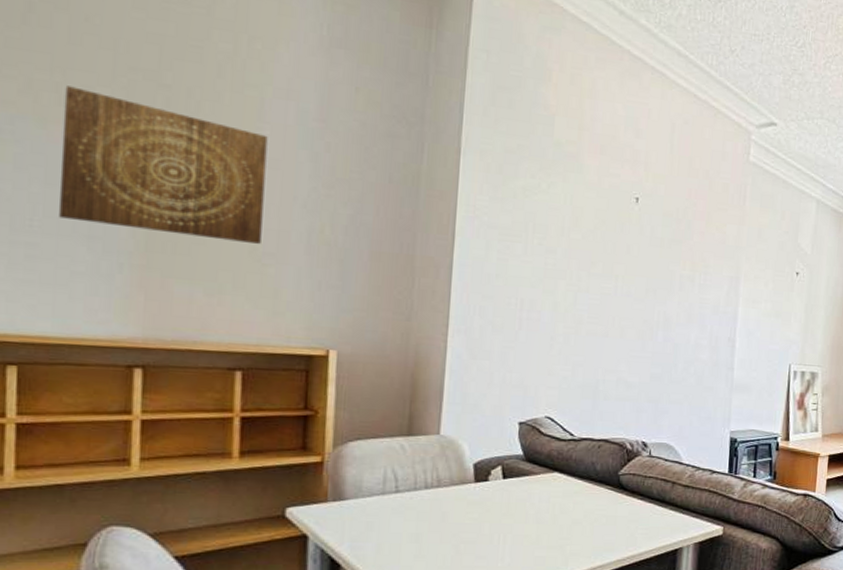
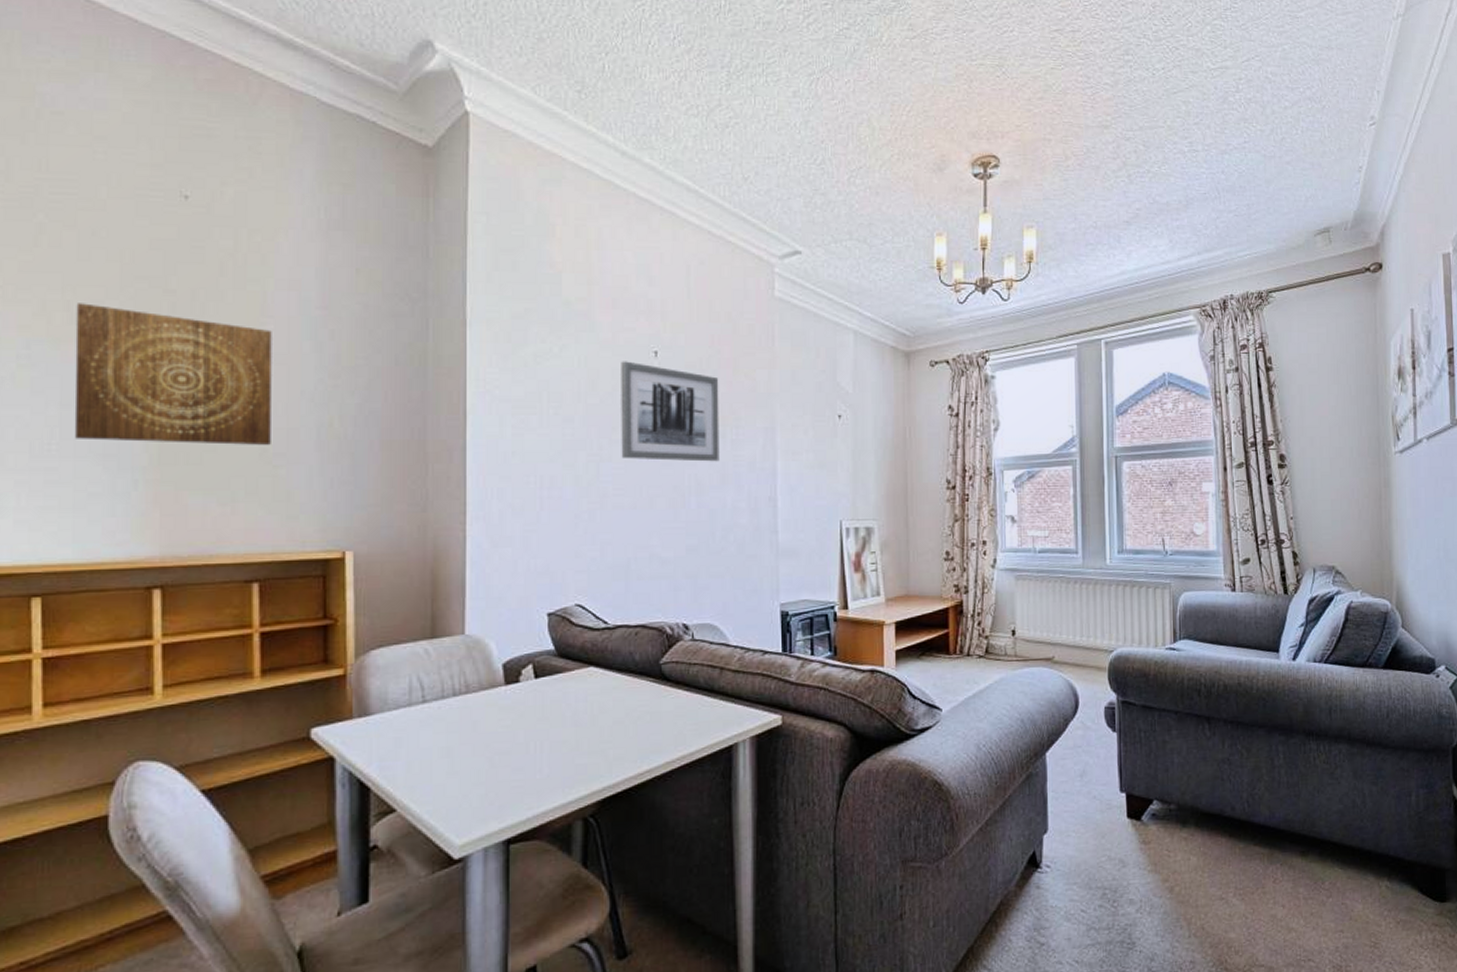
wall art: none [598,203,693,302] -> present [621,361,720,462]

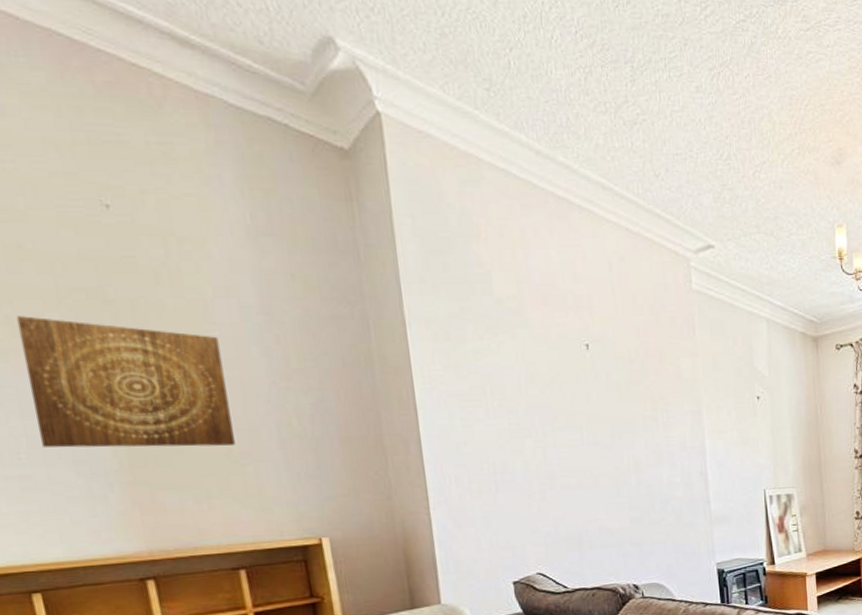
wall art: present [621,361,720,462] -> none [555,354,654,444]

